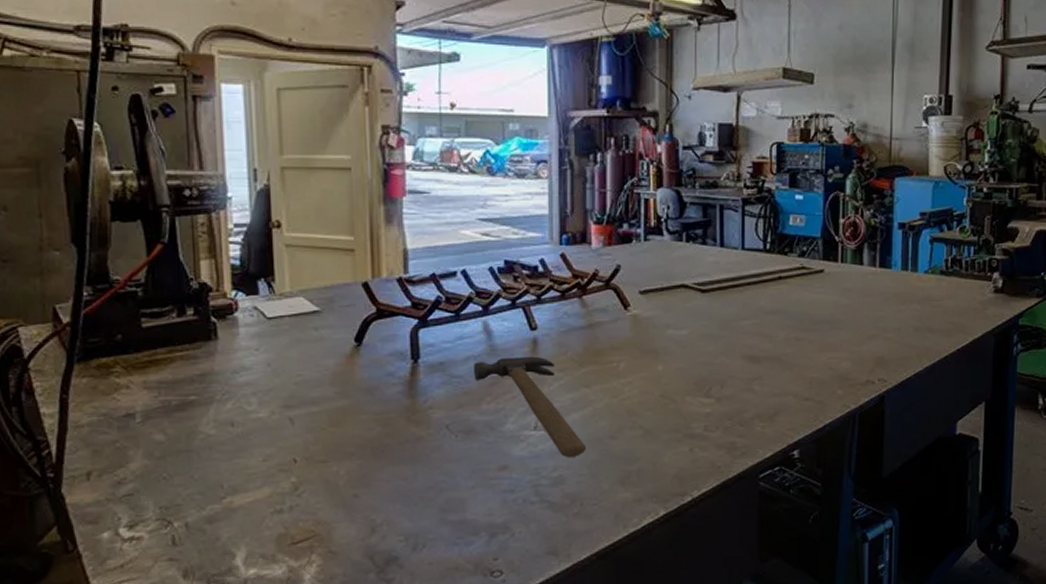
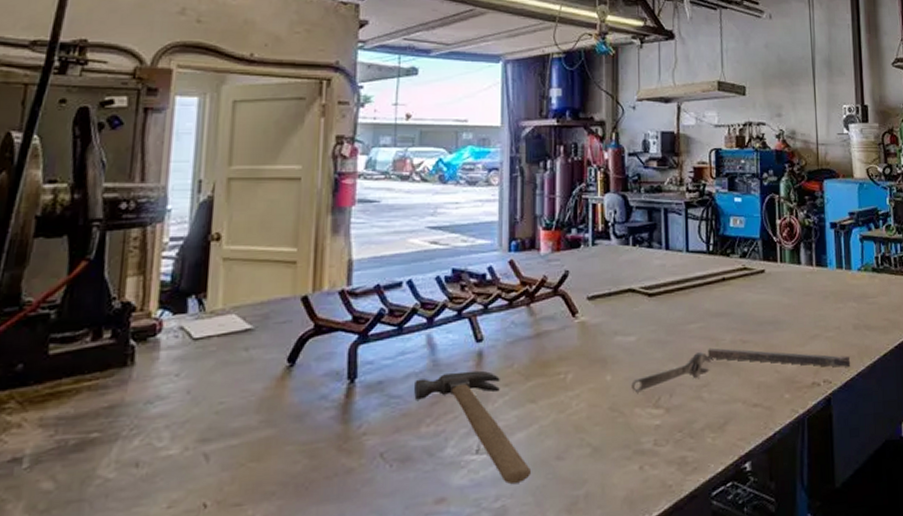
adjustable wrench: none [683,347,763,383] -> present [631,351,711,393]
metal rod: none [761,343,909,368] -> present [708,347,851,368]

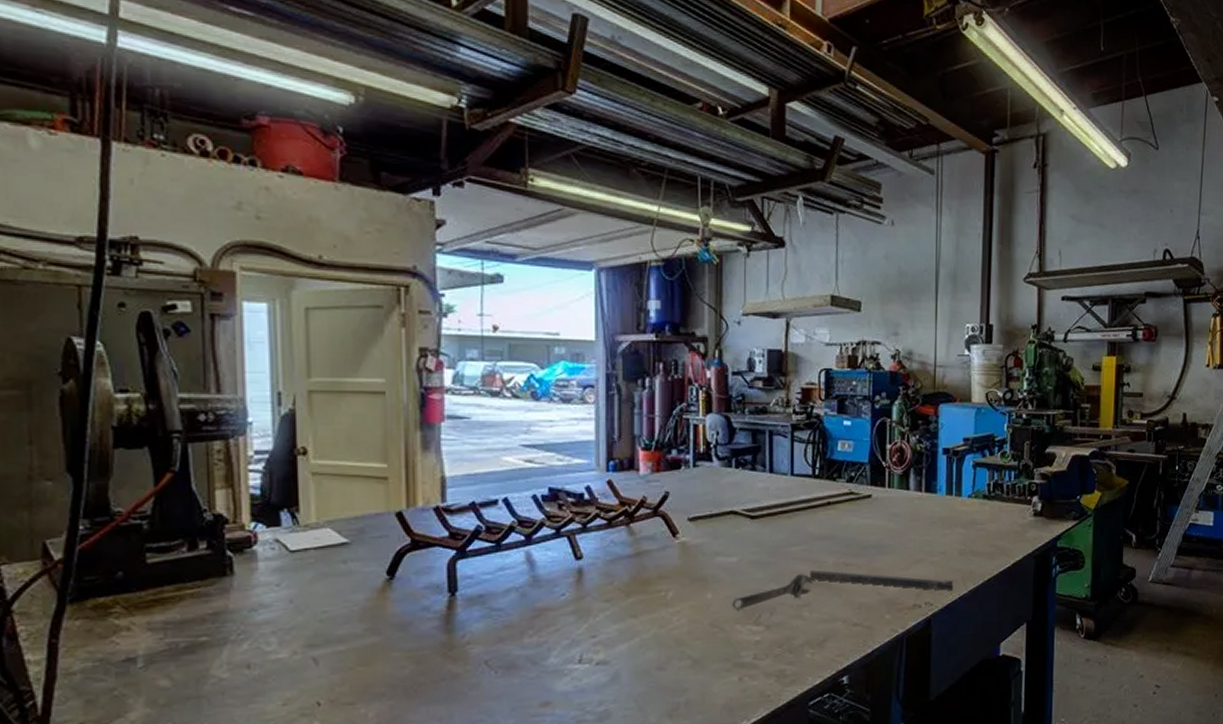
claw hammer: present [414,370,532,484] -> none [515,586,634,690]

